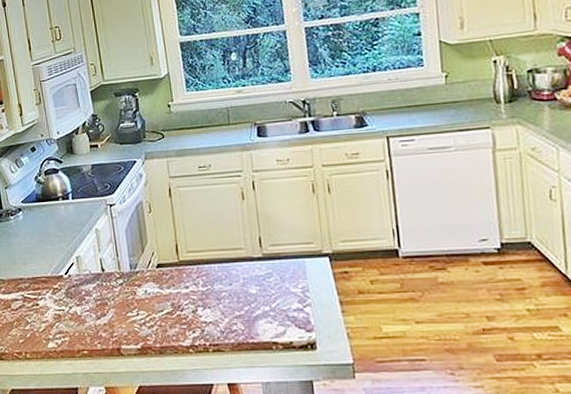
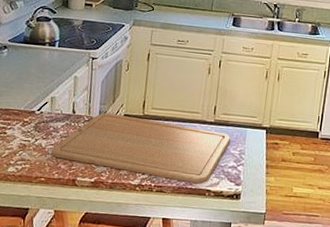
chopping board: none [88,264,288,335] -> present [51,112,231,183]

